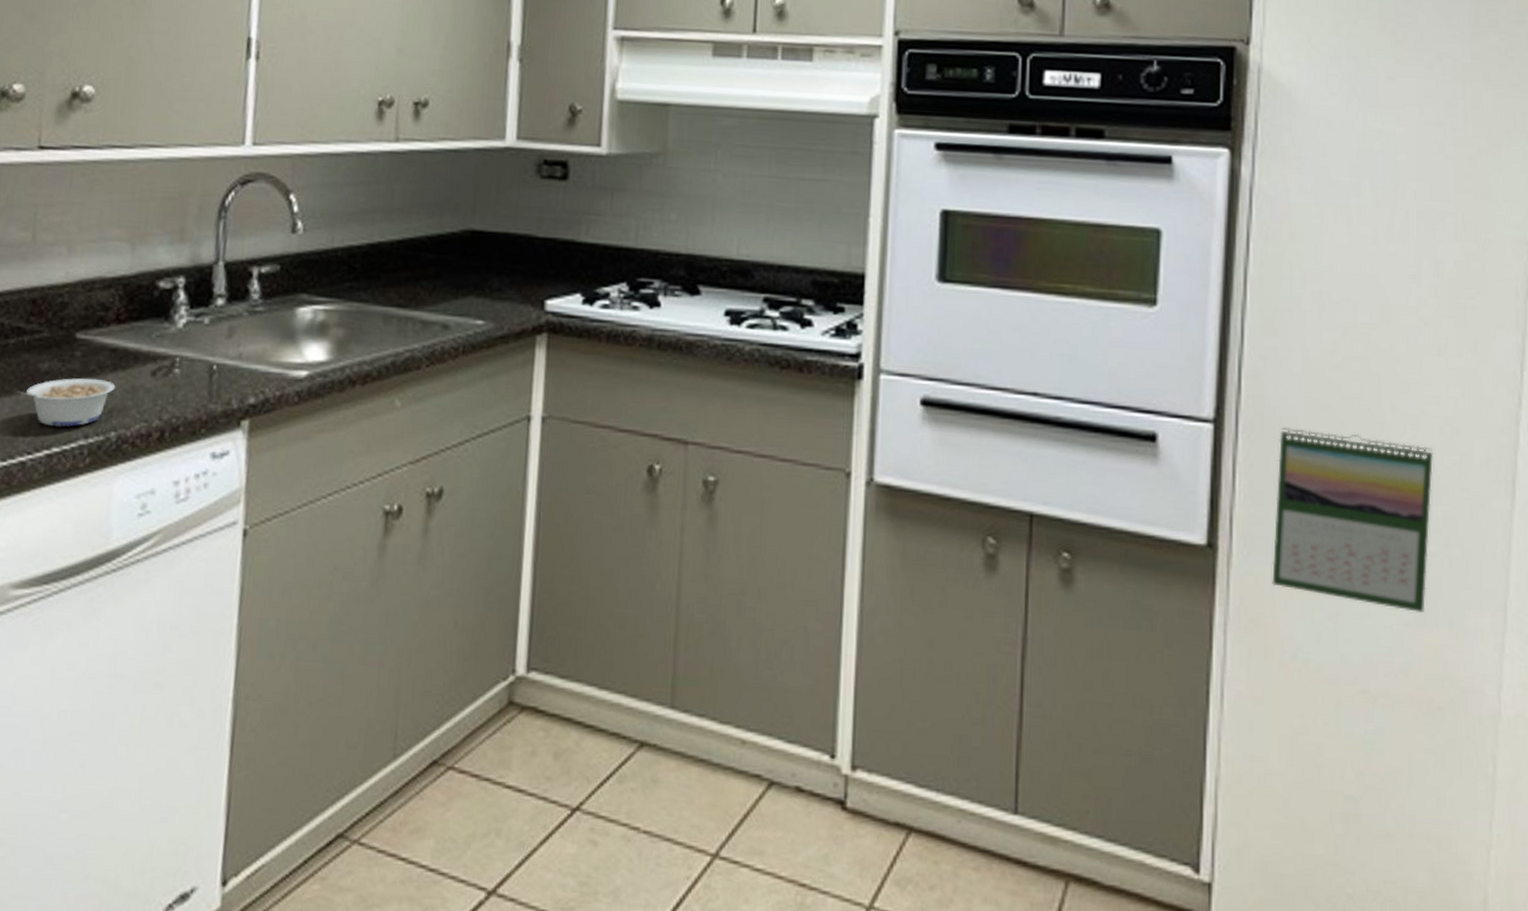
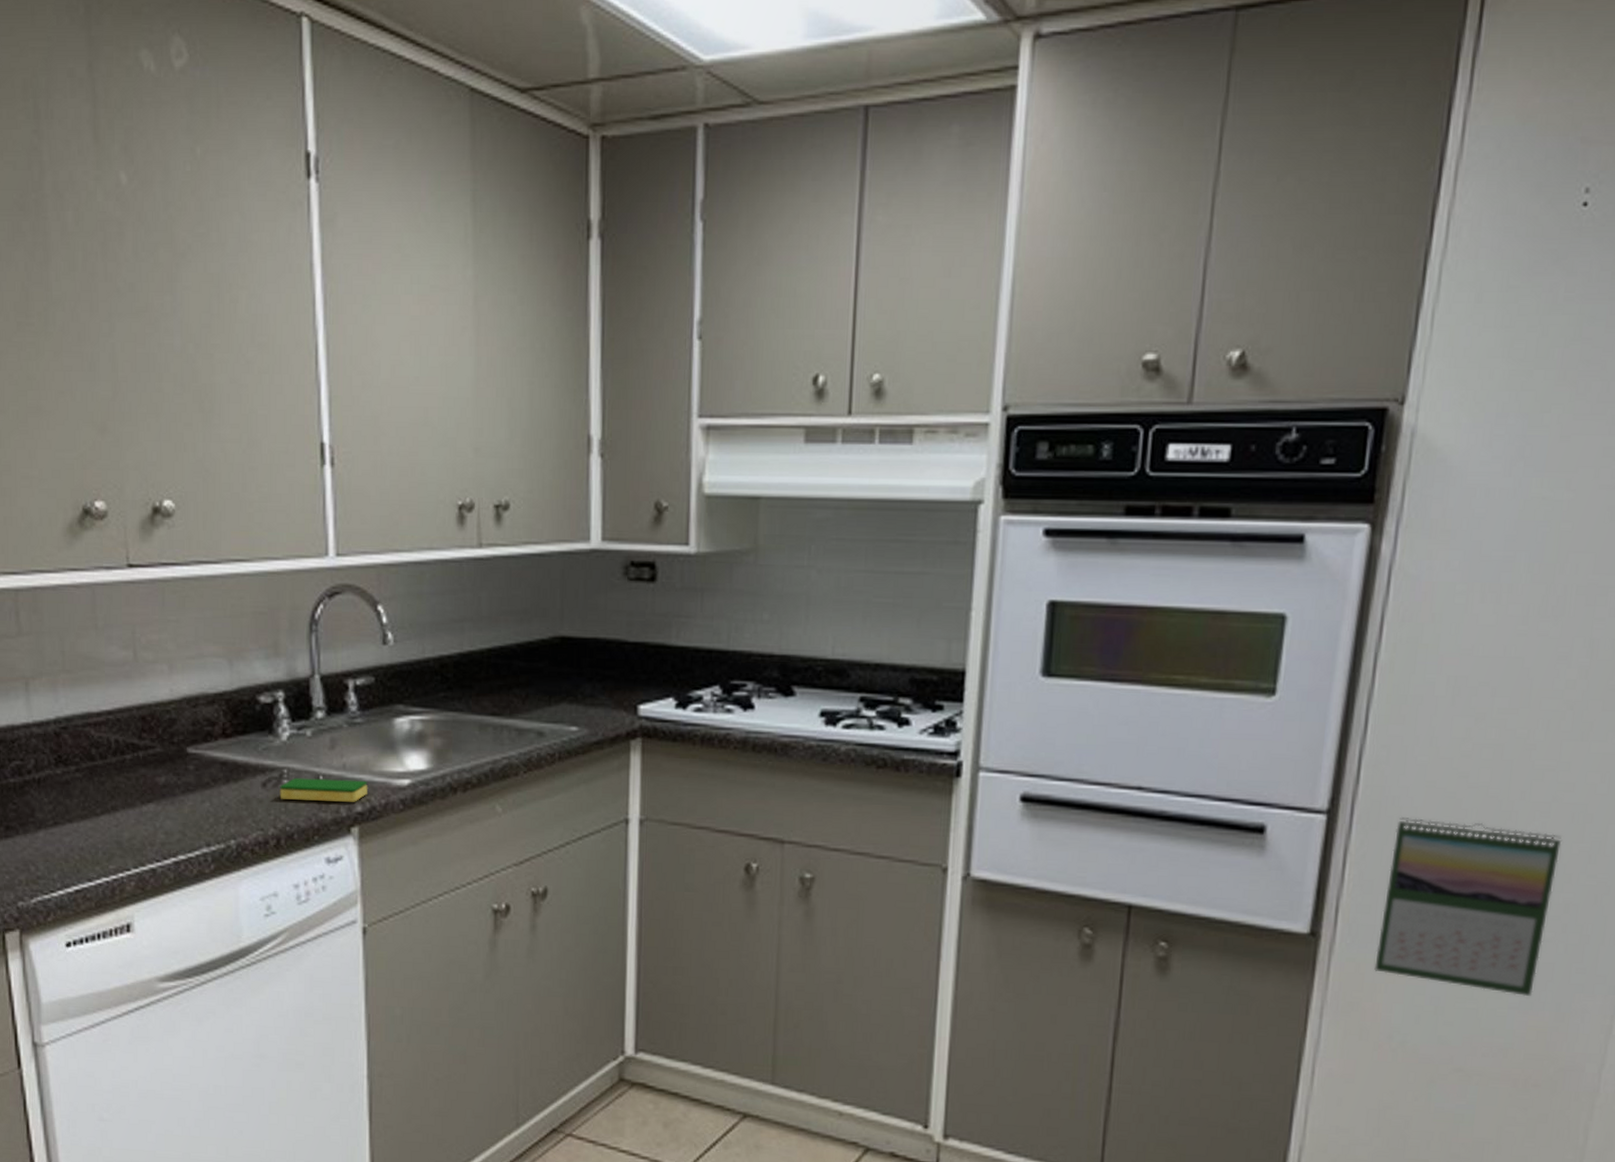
legume: present [17,378,116,427] -> none [139,790,230,836]
dish sponge: none [169,366,264,394] -> present [279,777,369,802]

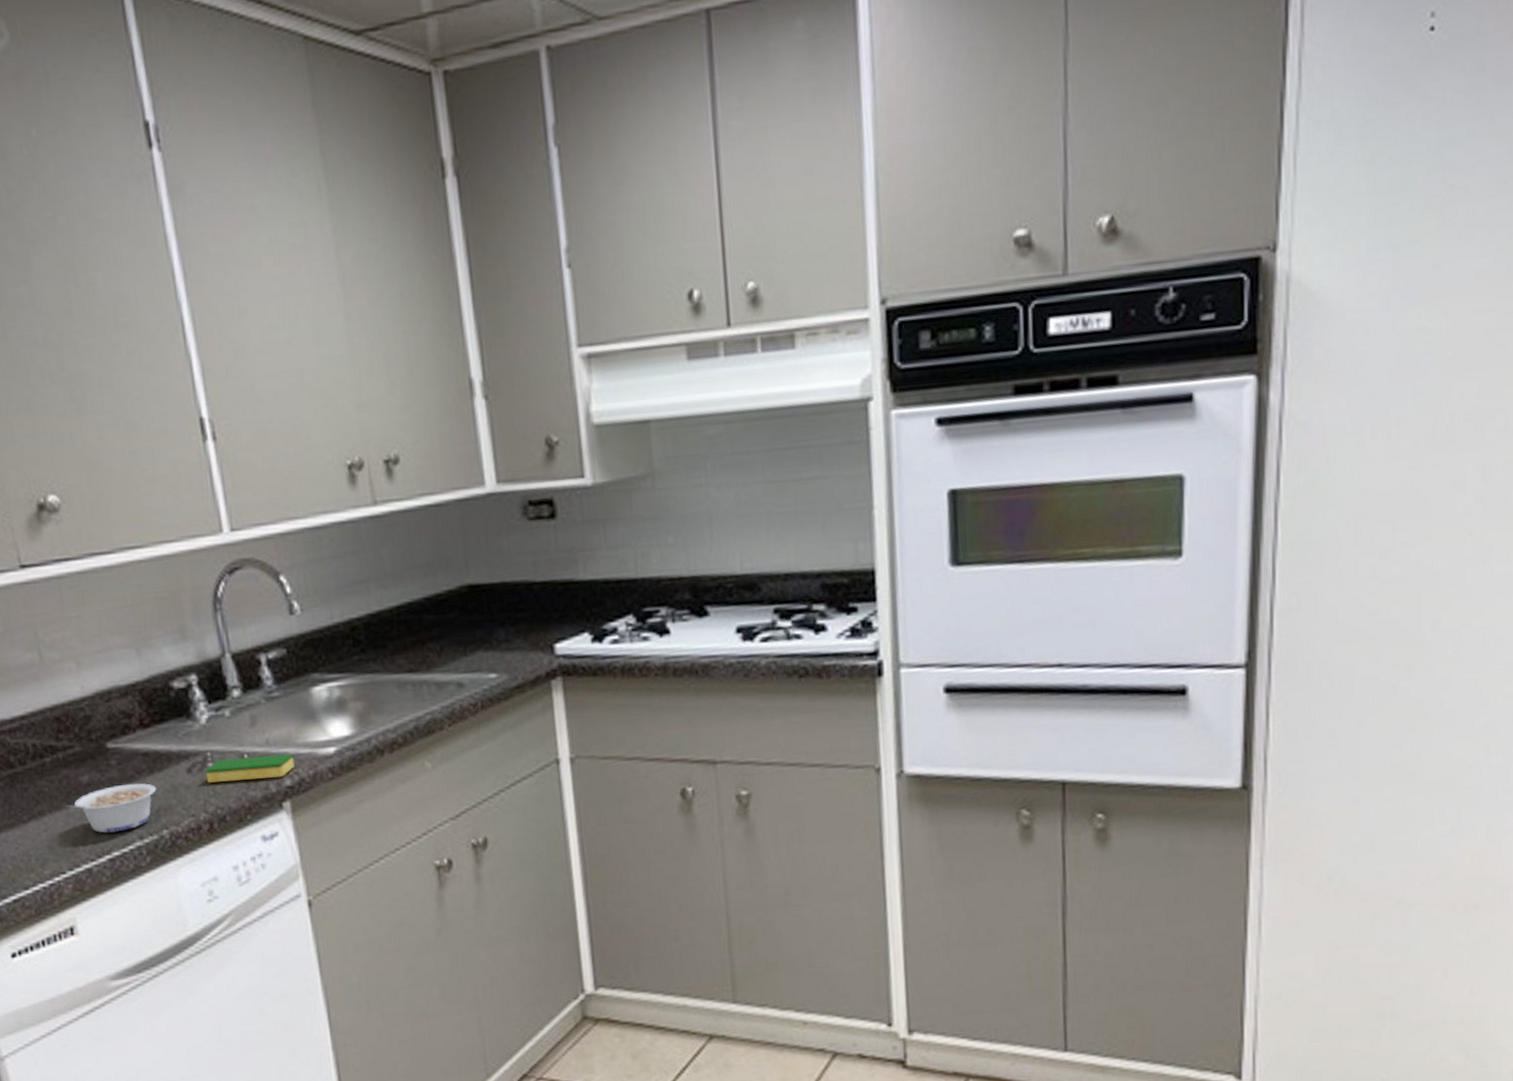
legume: none [139,790,230,836] -> present [66,783,157,833]
calendar: present [1374,816,1562,997] -> none [1308,658,1476,823]

